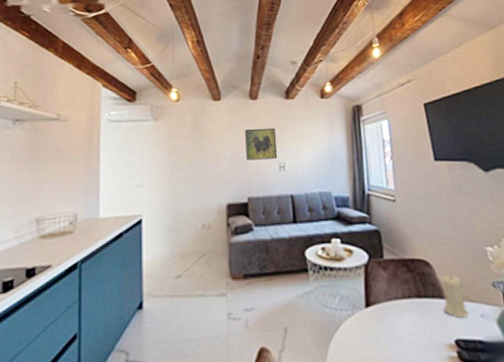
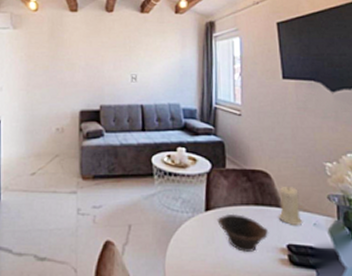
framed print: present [245,127,278,160] -> none [100,40,130,70]
bowl: none [379,308,434,351] -> present [217,213,268,252]

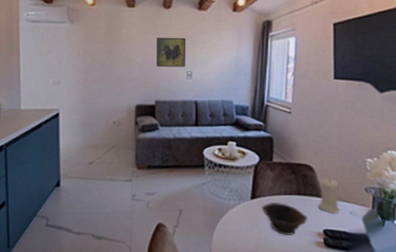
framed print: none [100,40,130,70] -> present [156,37,187,67]

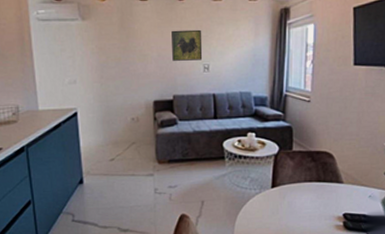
bowl: present [261,201,307,235] -> none [282,189,327,220]
candle: present [318,178,340,213] -> none [338,164,360,198]

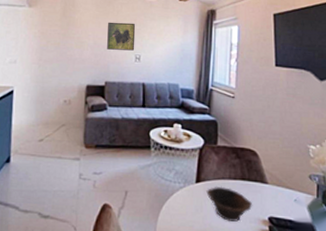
bowl: none [282,189,327,220] -> present [206,186,252,222]

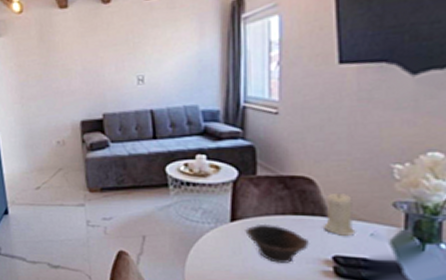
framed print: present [107,22,136,51] -> none [97,35,136,74]
candle: none [263,164,285,200] -> present [324,192,356,236]

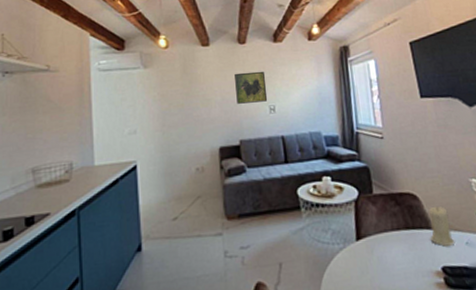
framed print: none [97,35,136,74] -> present [234,71,268,104]
bowl: present [245,223,309,263] -> none [369,240,422,280]

